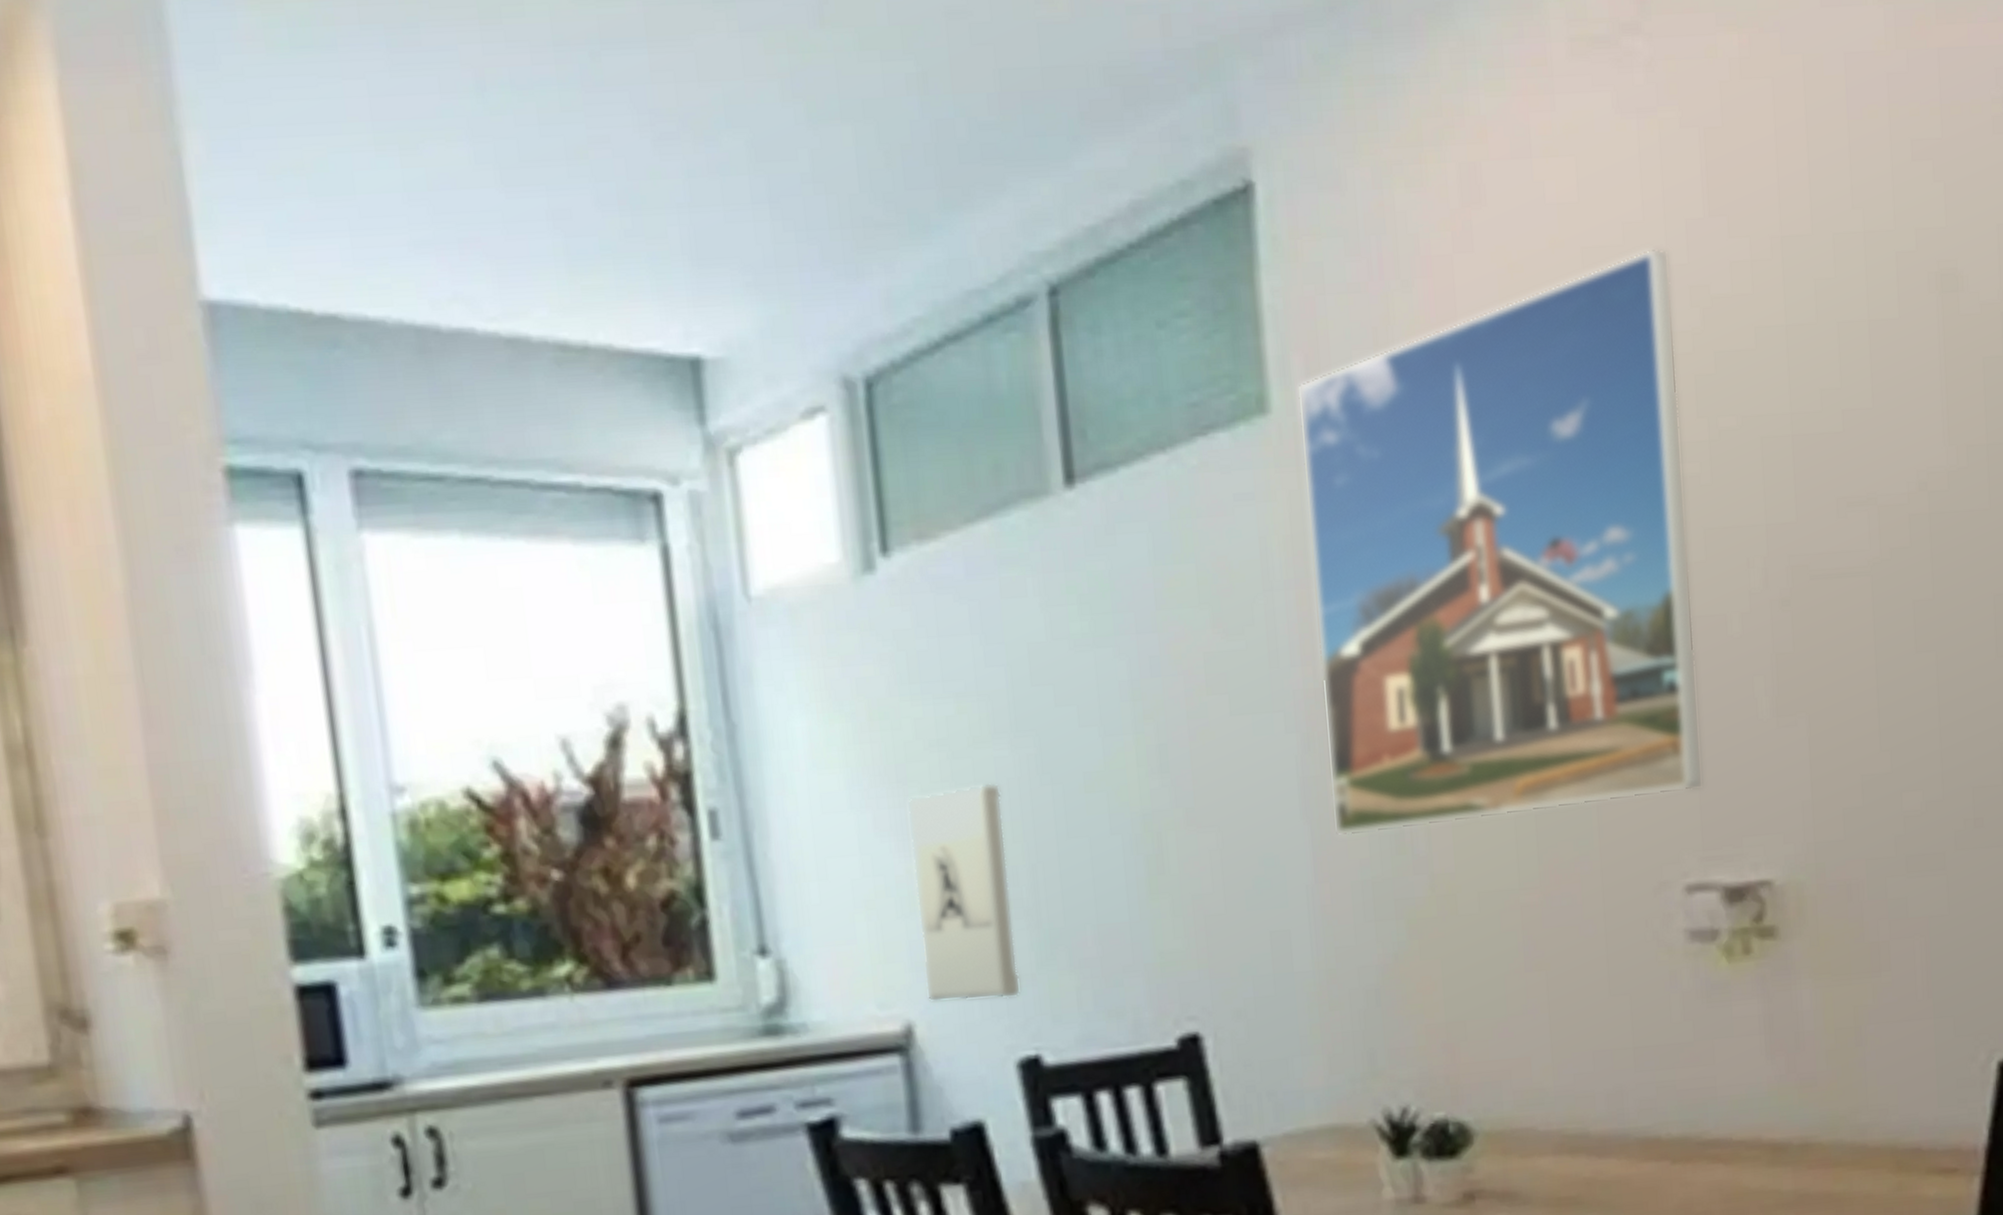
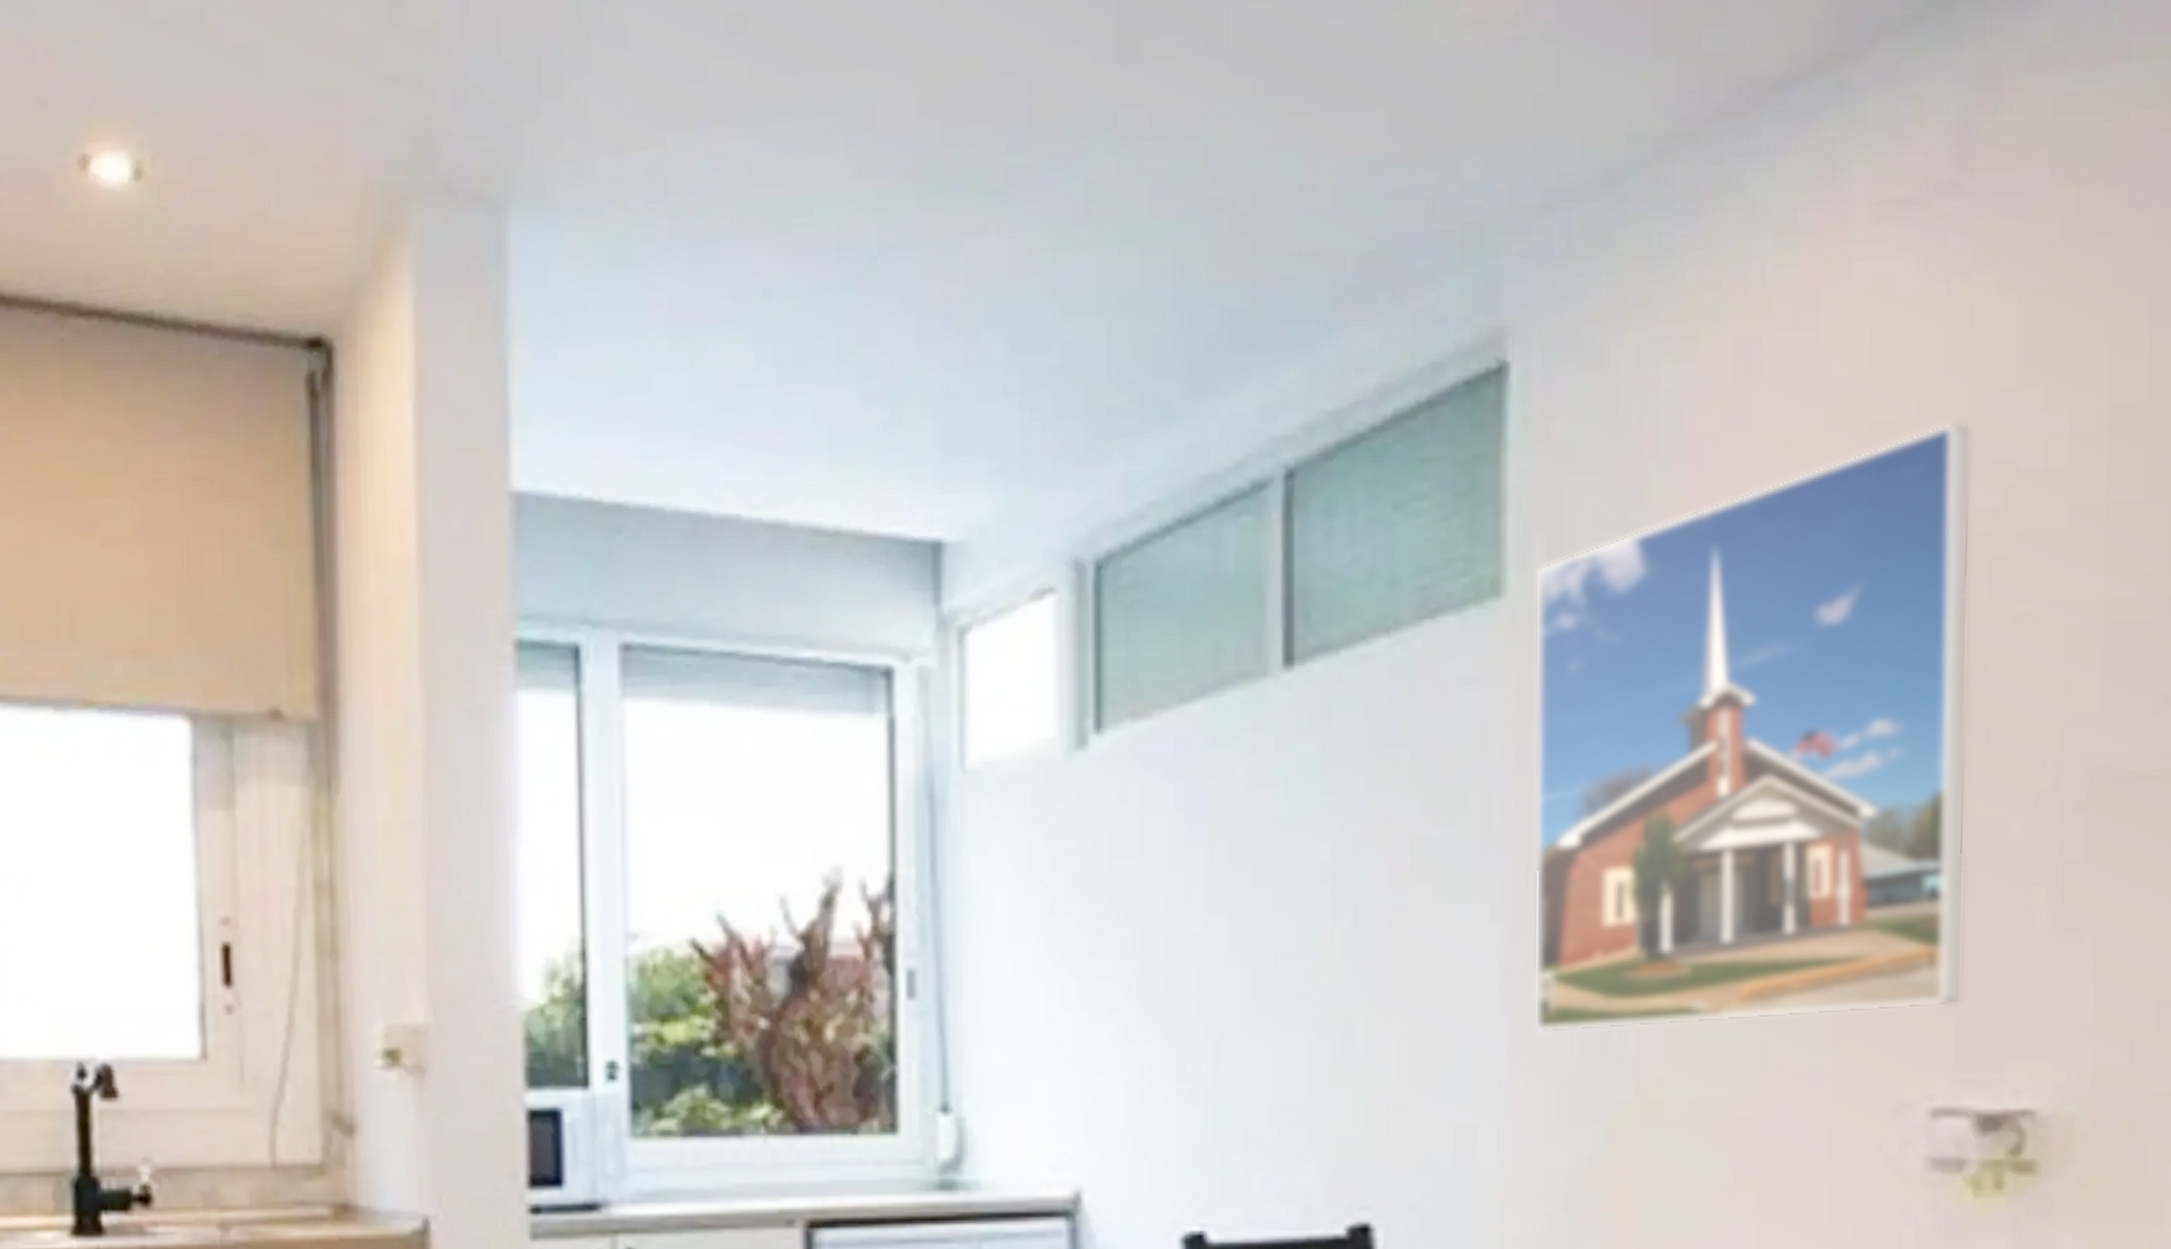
wall sculpture: present [907,783,1021,1002] -> none [1096,959,1192,1173]

